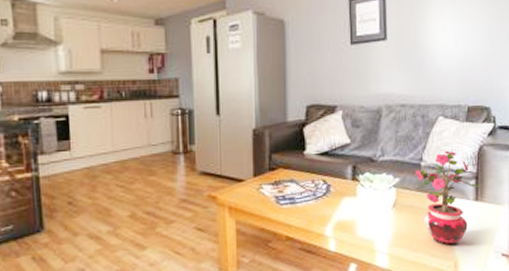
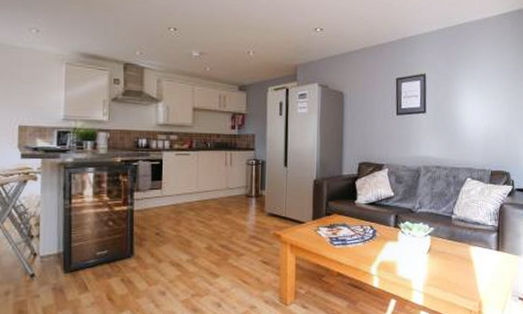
potted plant: present [414,149,479,246] -> none [446,205,500,288]

